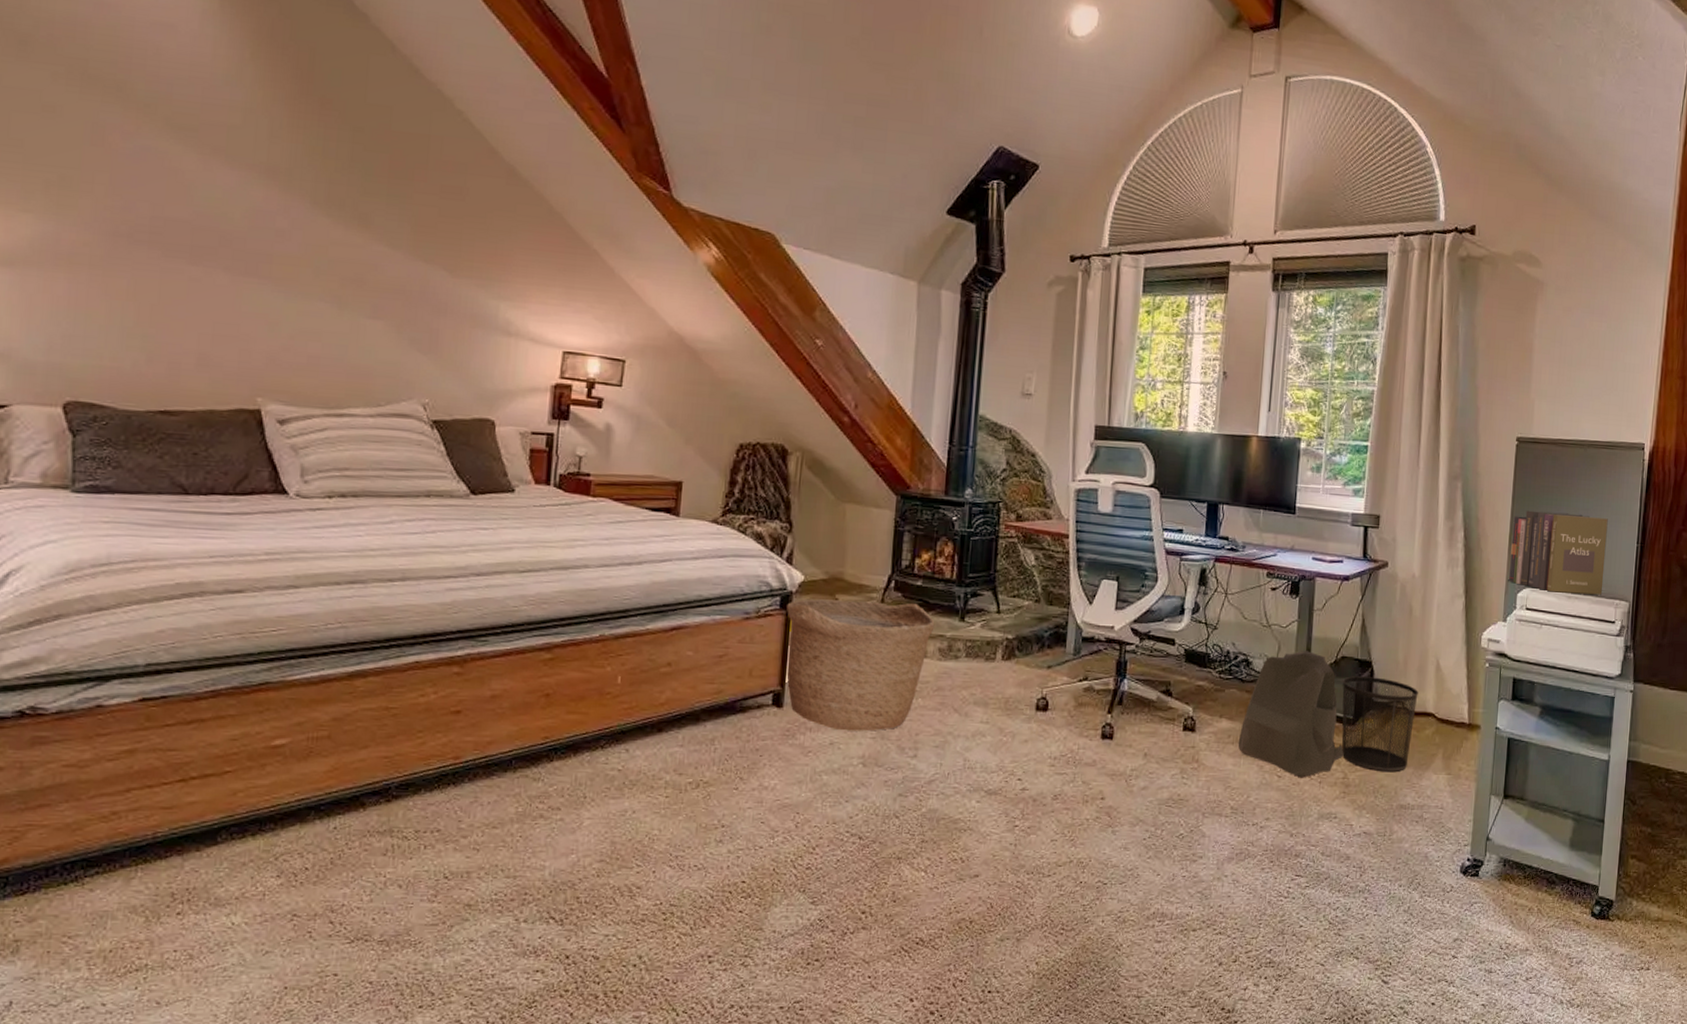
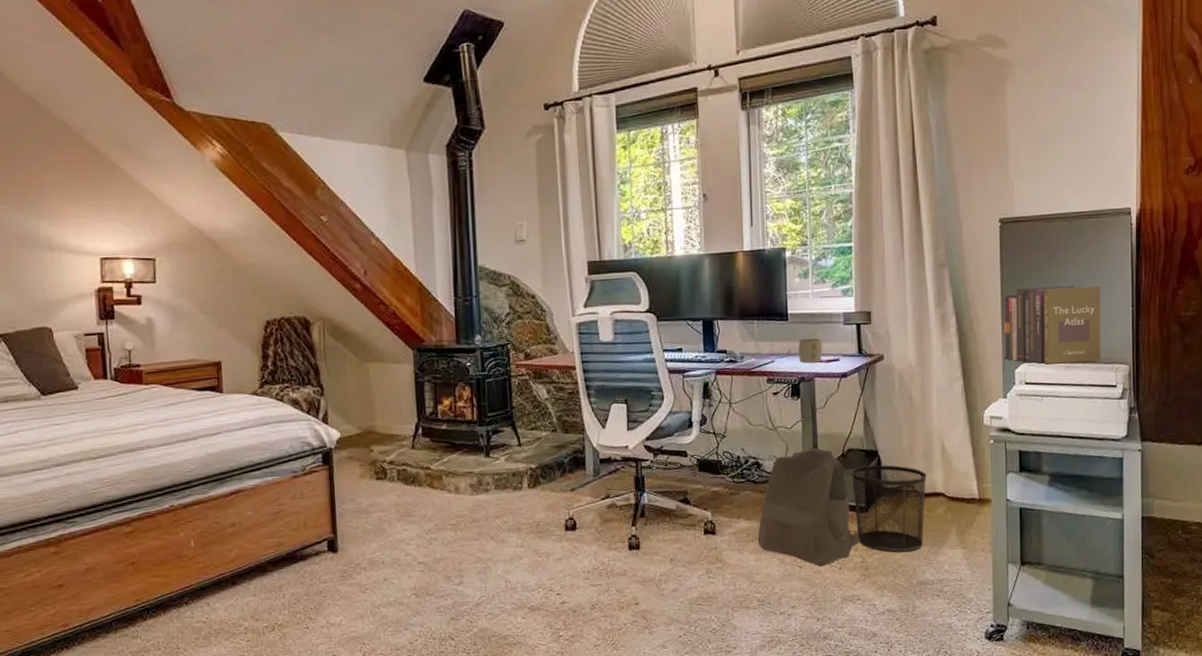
basket: present [786,599,935,732] -> none [329,445,463,568]
mug: none [1302,535,1327,562] -> present [798,338,823,363]

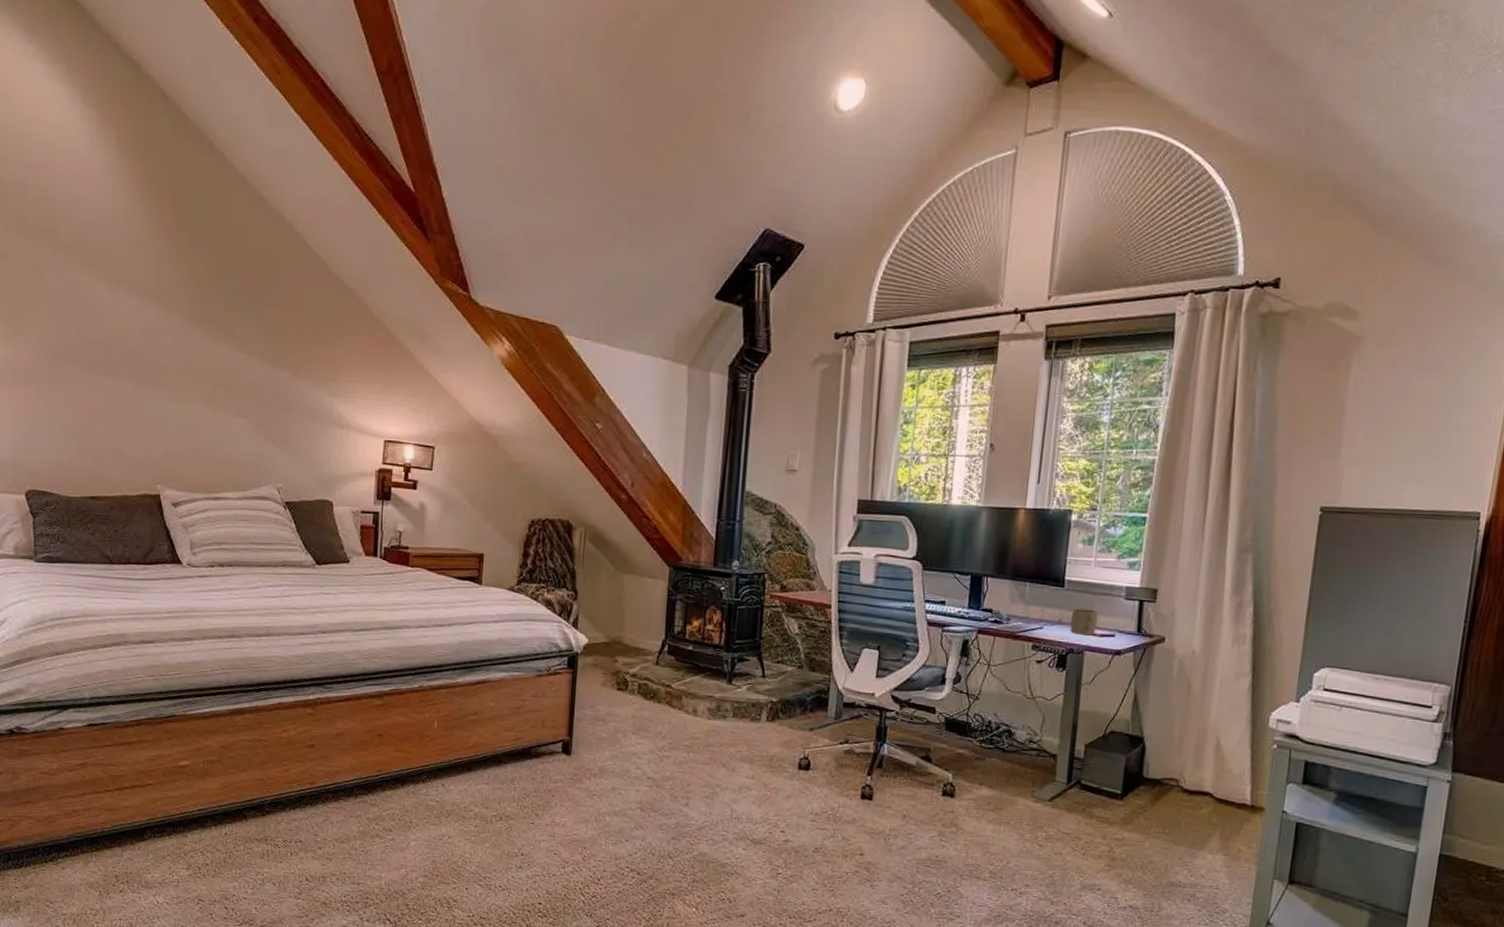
backpack: present [757,448,860,566] -> none [998,724,1110,849]
waste bin: present [851,465,927,553] -> none [1108,751,1195,850]
books: present [1004,286,1101,365] -> none [1304,585,1429,677]

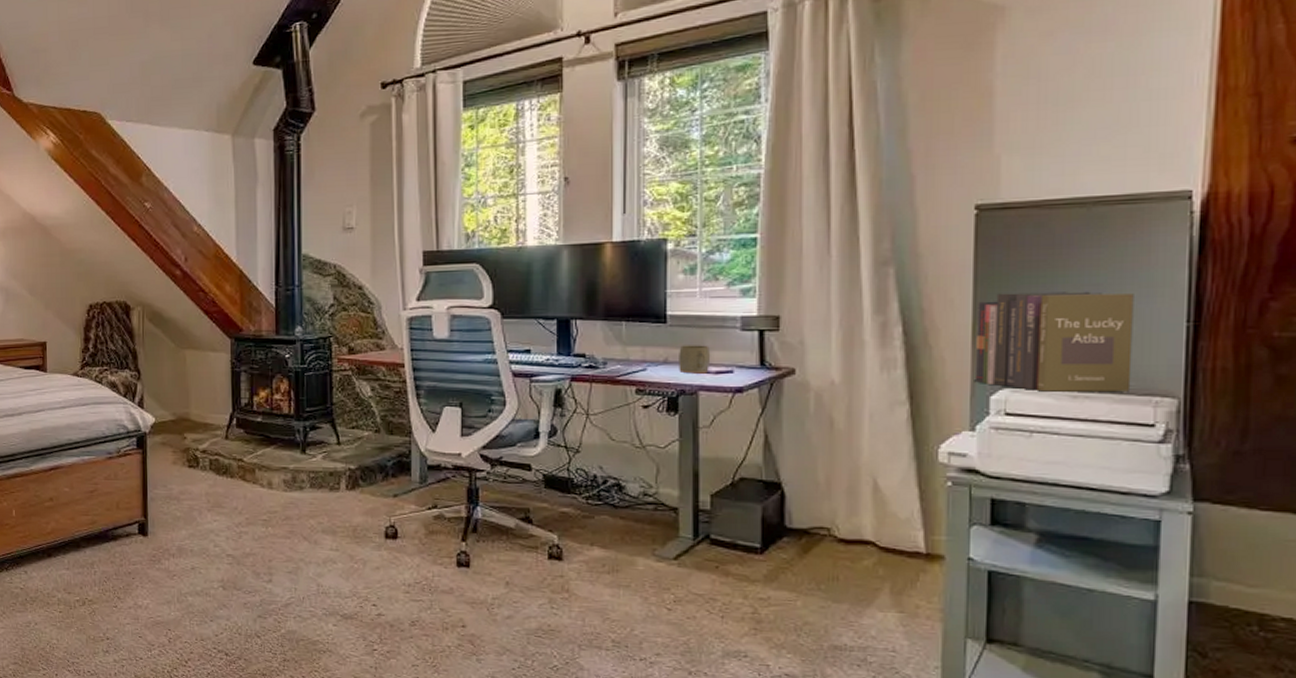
books: none [1304,585,1429,677] -> present [976,291,1134,392]

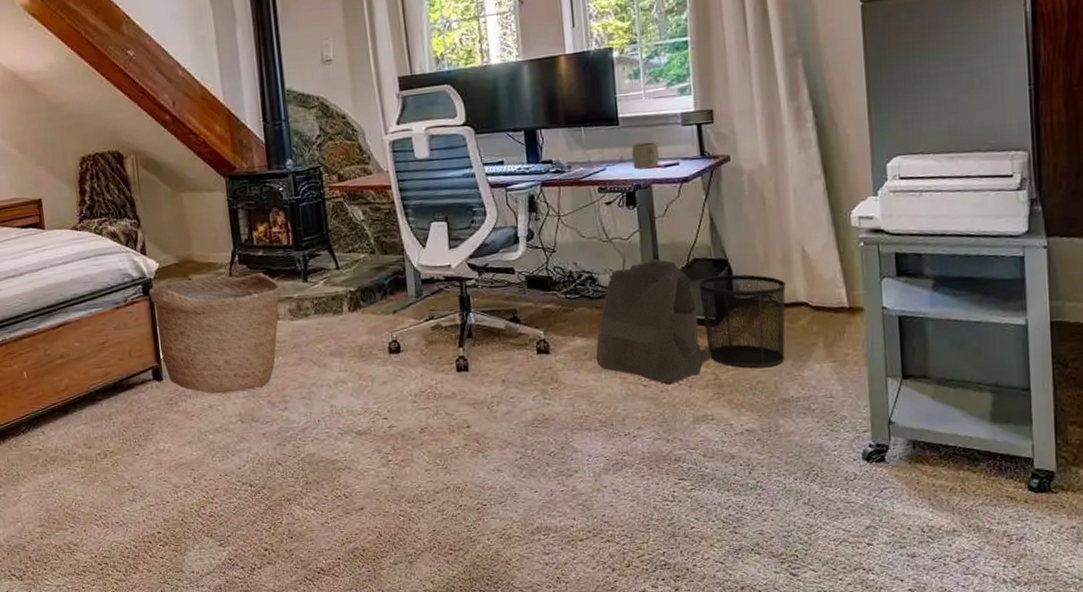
basket: none [143,438,278,558] -> present [149,272,282,395]
backpack: none [615,473,751,612] -> present [595,259,712,385]
waste bin: none [742,500,850,609] -> present [697,274,786,368]
books: present [976,291,1134,392] -> none [870,64,992,156]

